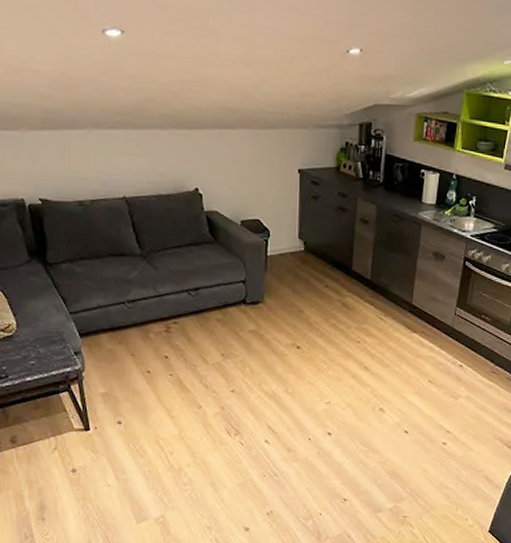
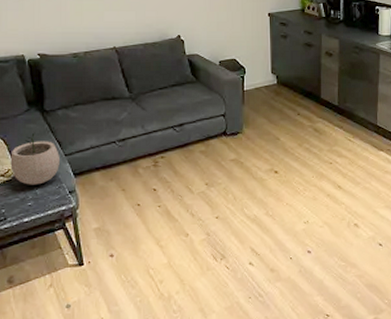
plant pot: none [11,286,64,343] -> present [10,132,59,185]

